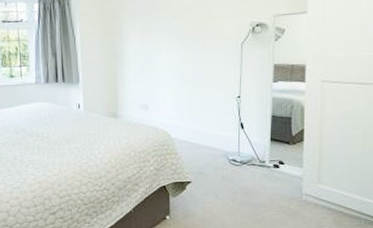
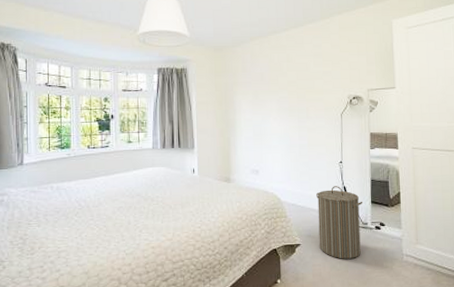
laundry hamper: none [210,122,262,197] -> present [316,186,363,259]

